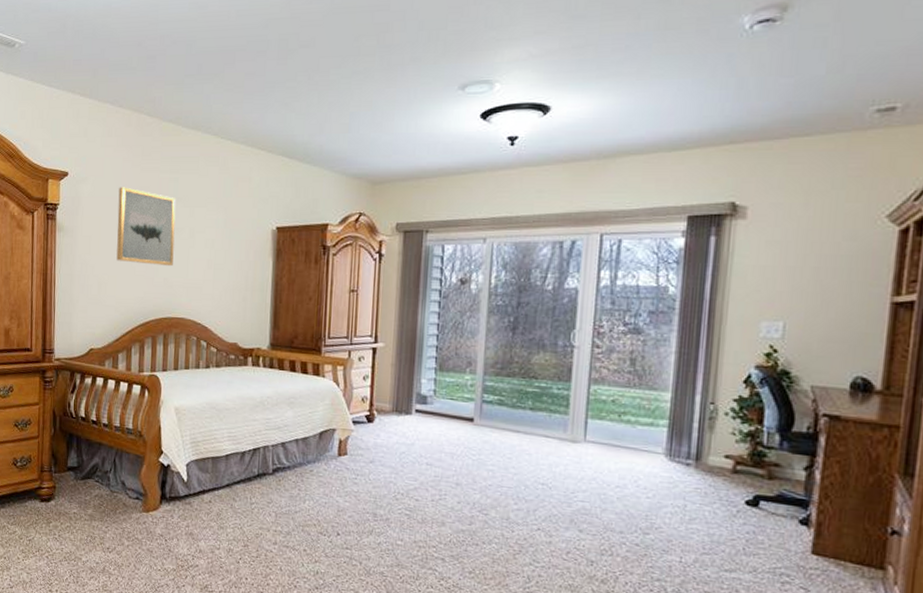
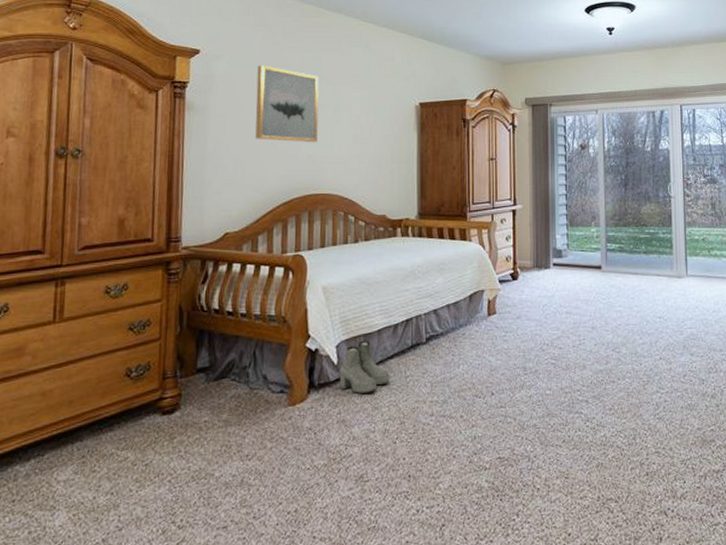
boots: none [188,463,236,513] -> present [339,340,390,394]

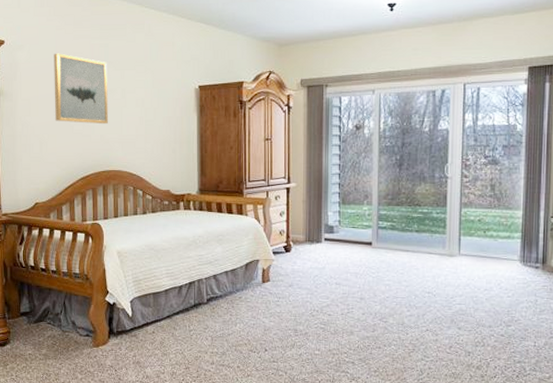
boots: present [339,340,390,394] -> none [134,298,176,342]

